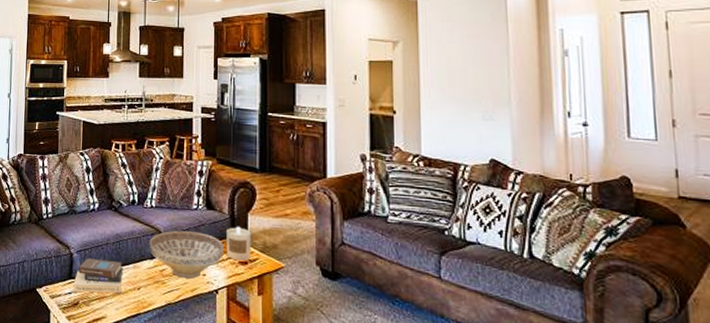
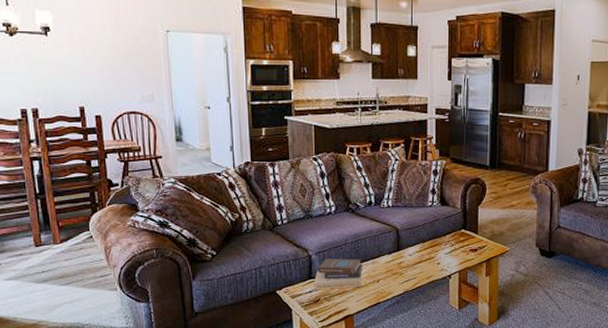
decorative bowl: present [149,230,224,279] -> none [387,226,456,268]
candle: present [226,226,251,261] -> none [459,218,481,249]

